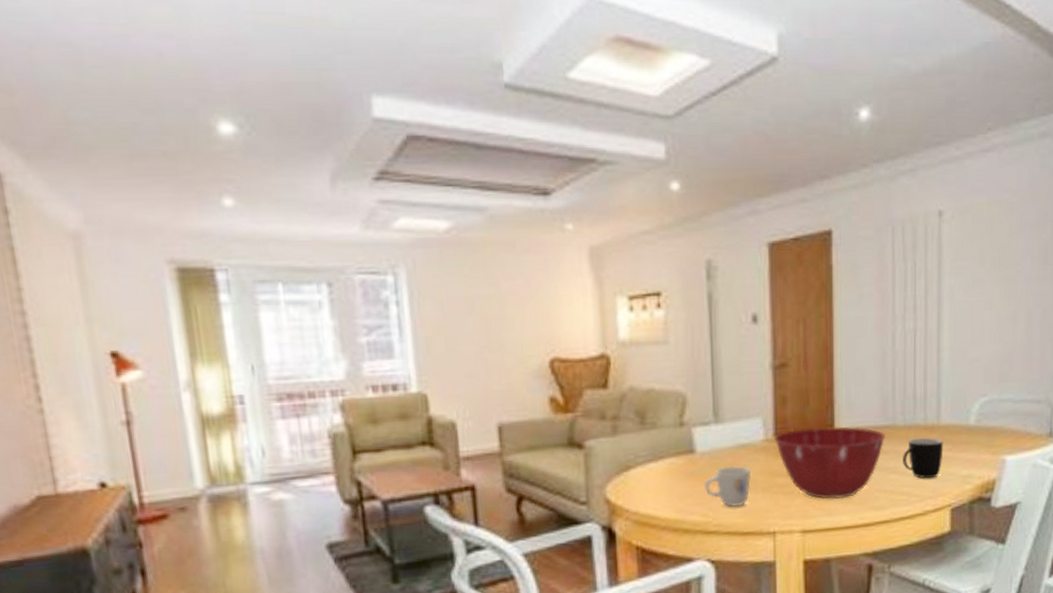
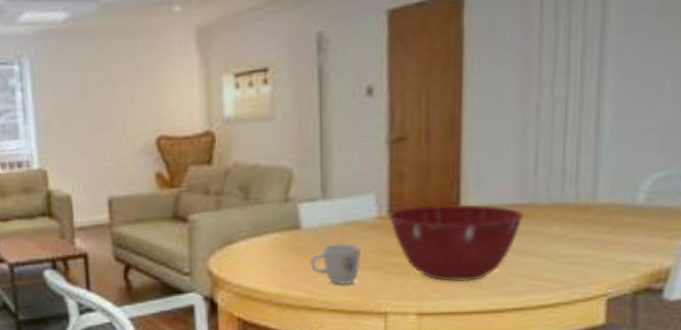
mug: present [903,437,944,479] -> none [545,217,600,264]

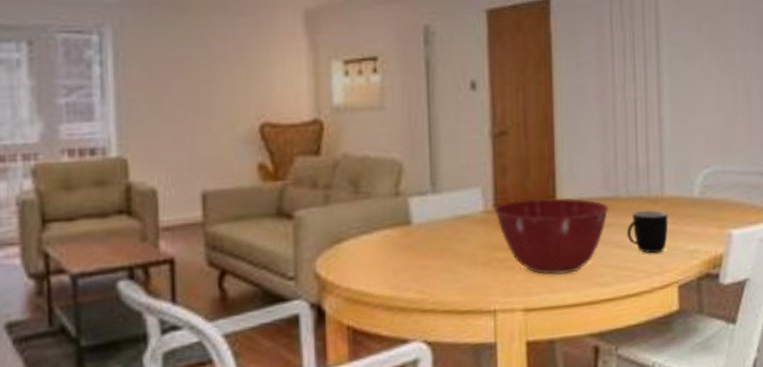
mug: present [308,242,362,286] -> none [420,238,471,284]
mug: none [545,217,600,264] -> present [627,210,669,254]

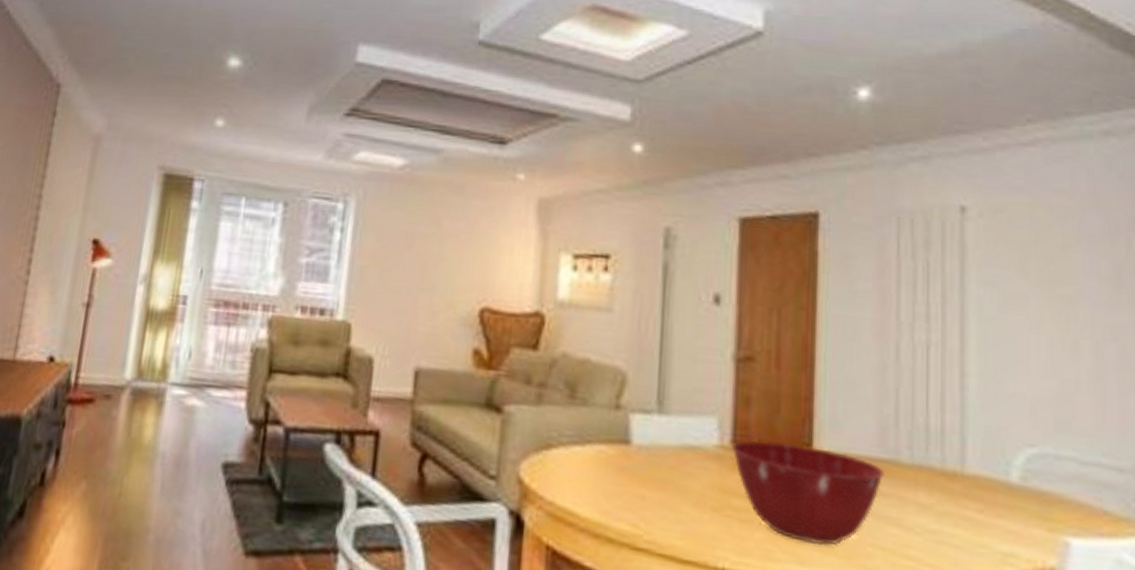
mug: present [627,210,669,254] -> none [909,484,971,547]

